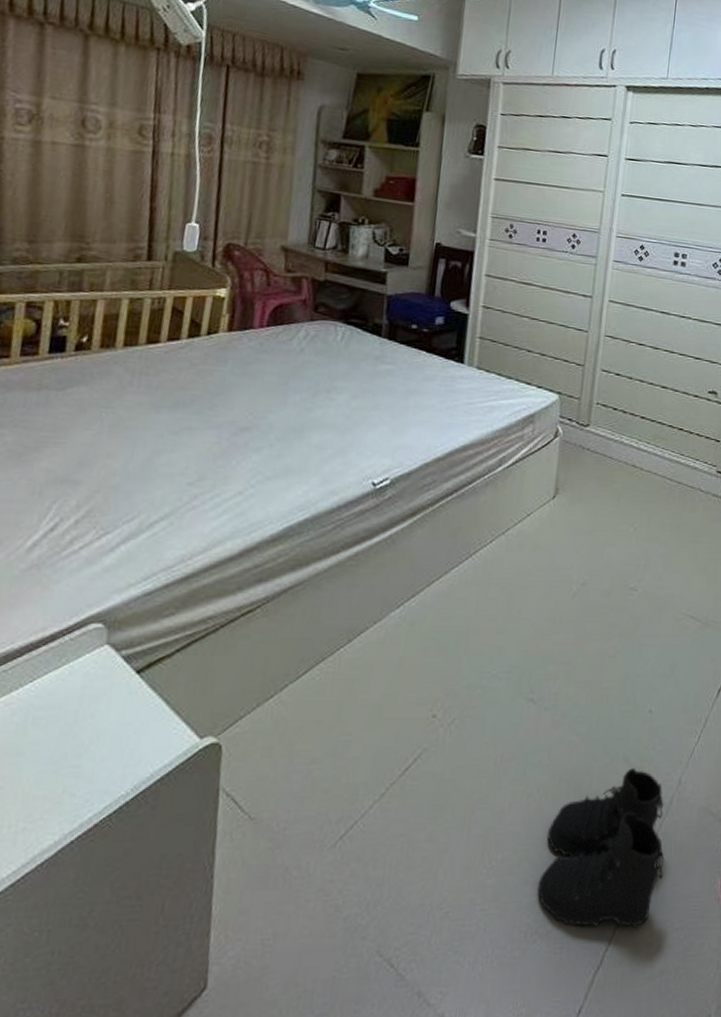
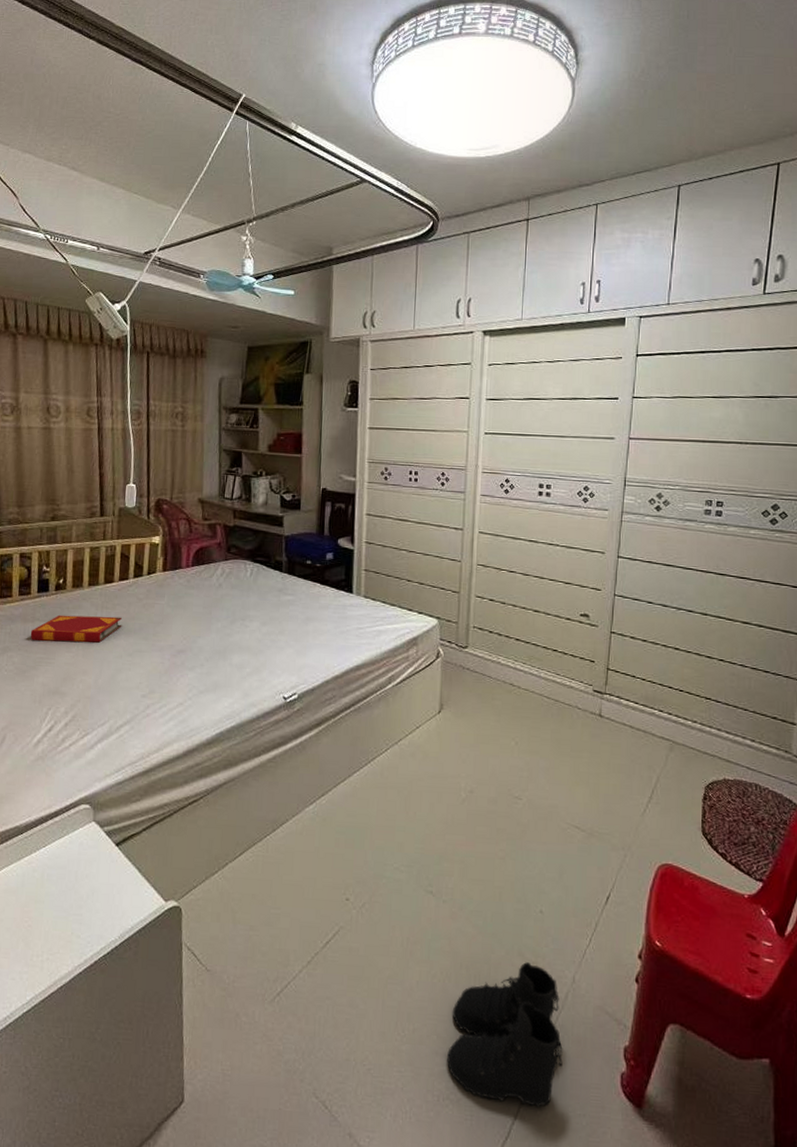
hardback book: none [33,382,169,418] -> present [30,615,123,643]

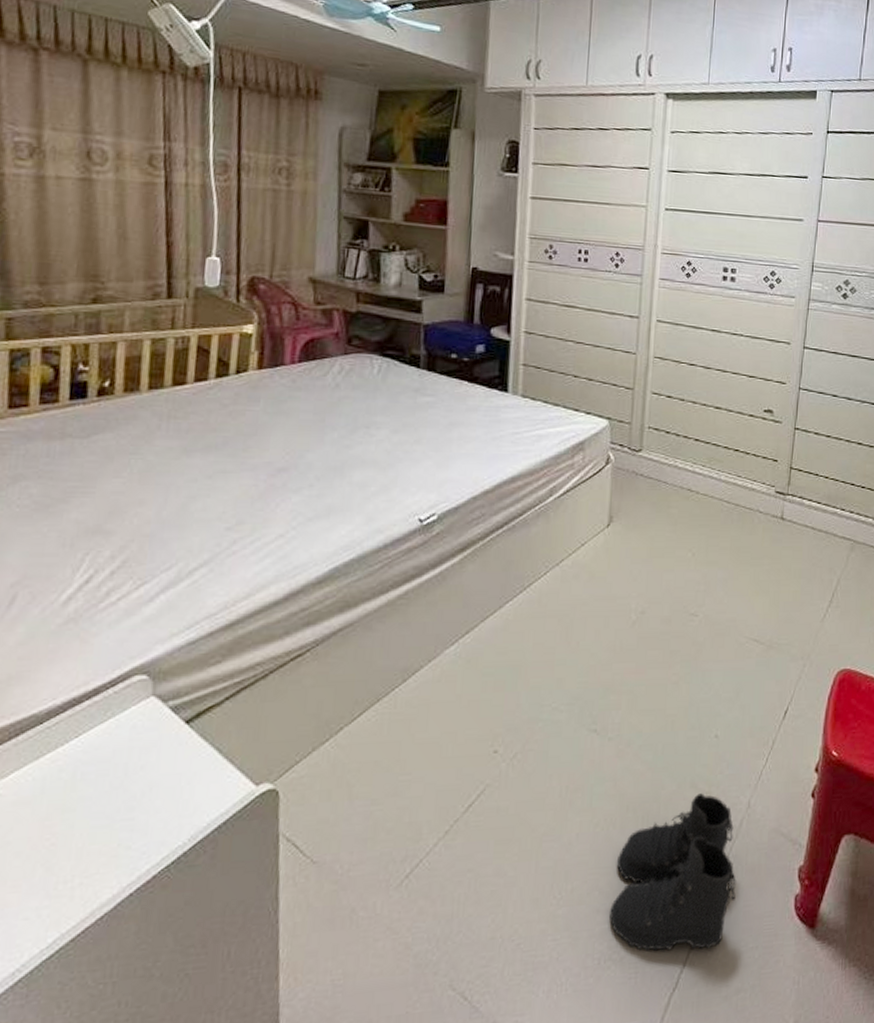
hardback book: present [30,615,123,643] -> none [57,428,199,464]

